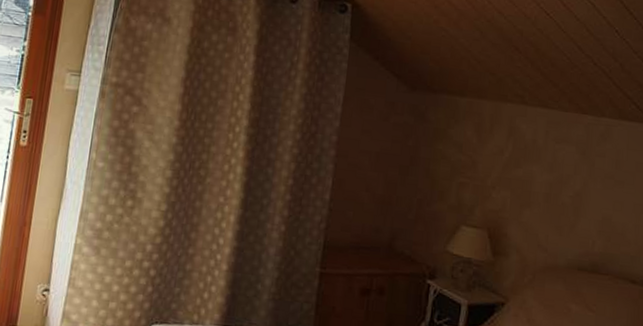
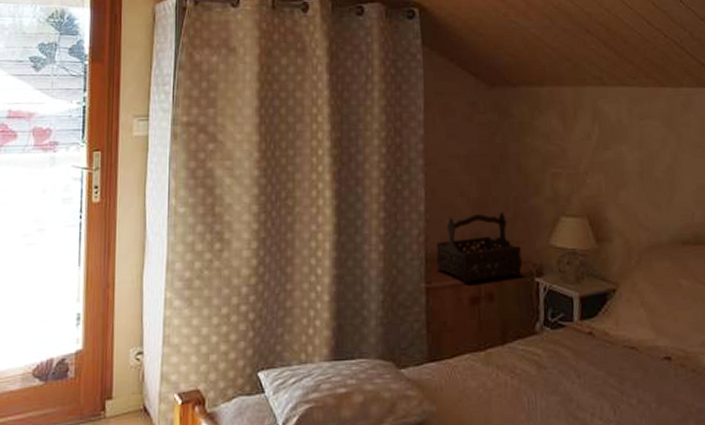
decorative basket: none [332,209,417,276] -> present [436,211,522,285]

